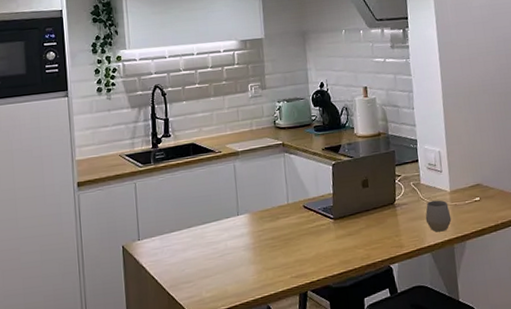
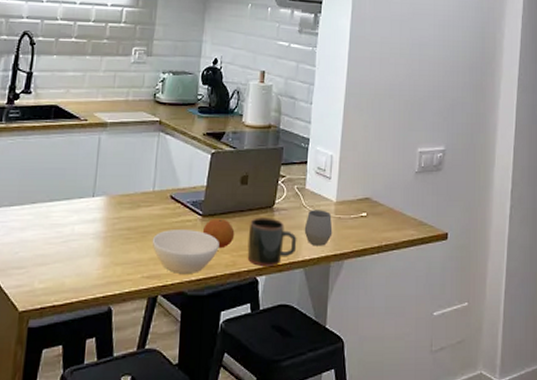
soup bowl: none [294,232,353,271] -> present [152,230,219,273]
fruit: none [336,219,365,245] -> present [202,219,235,249]
mug: none [376,213,422,256] -> present [247,217,297,266]

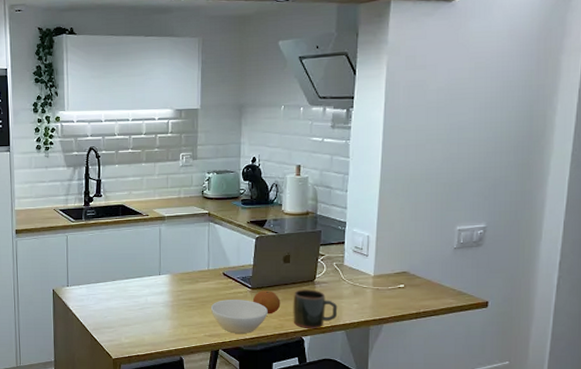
cup: present [304,210,333,246] -> none [344,282,371,313]

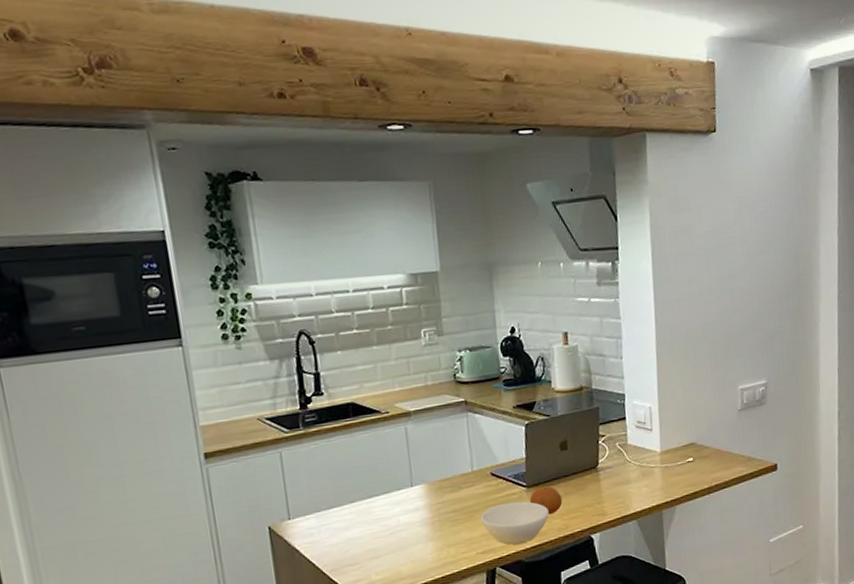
mug: present [293,289,338,328] -> none [576,477,627,525]

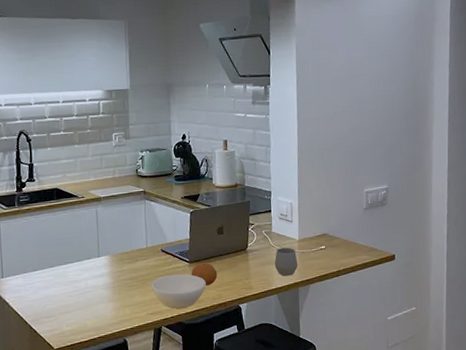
cup: none [631,461,661,497] -> present [274,247,298,276]

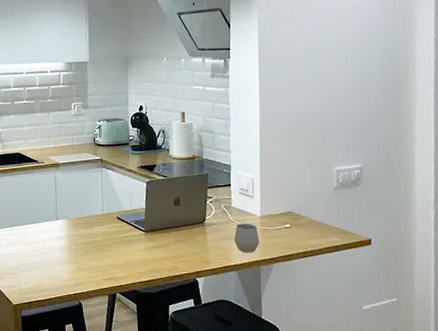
soup bowl: present [151,274,206,309] -> none [106,243,162,276]
fruit: present [191,263,218,286] -> none [146,233,174,257]

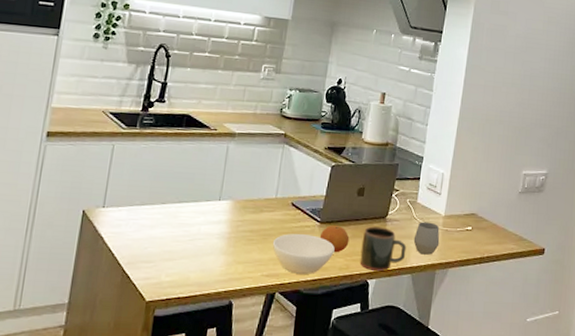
soup bowl: none [106,243,162,276] -> present [272,234,335,274]
fruit: none [146,233,174,257] -> present [319,225,350,253]
mug: none [185,231,229,270] -> present [360,226,407,271]

